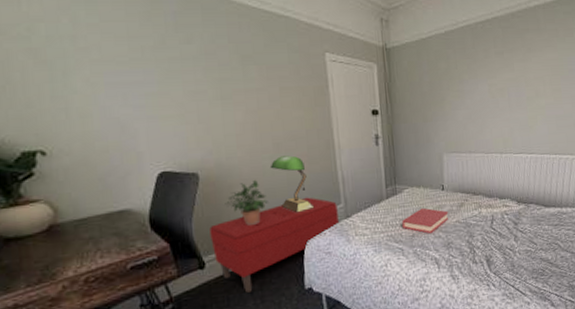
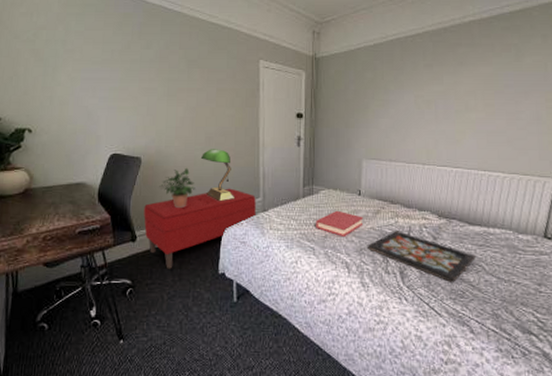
decorative tray: none [455,220,552,263] -> present [368,231,476,282]

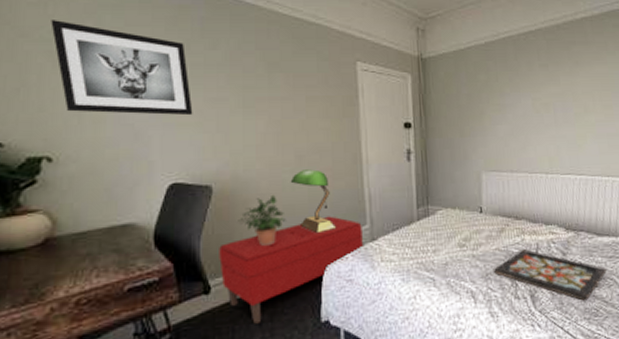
wall art: none [34,26,130,101] -> present [51,20,193,116]
hardback book: present [316,210,363,238] -> none [434,232,487,263]

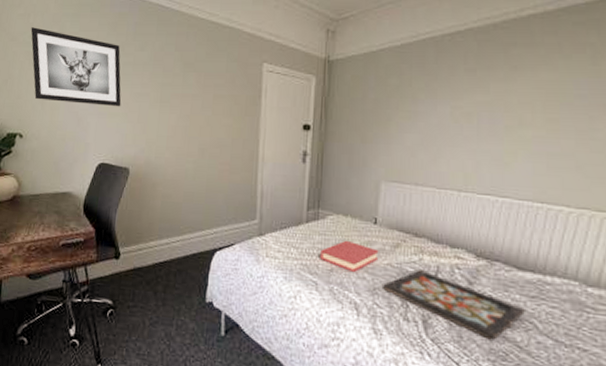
bench: present [219,216,363,324] -> none [129,206,252,292]
potted plant: present [238,194,286,246] -> none [146,181,185,226]
table lamp: present [290,169,336,234] -> none [192,162,227,222]
hardback book: none [434,232,487,263] -> present [320,240,379,273]

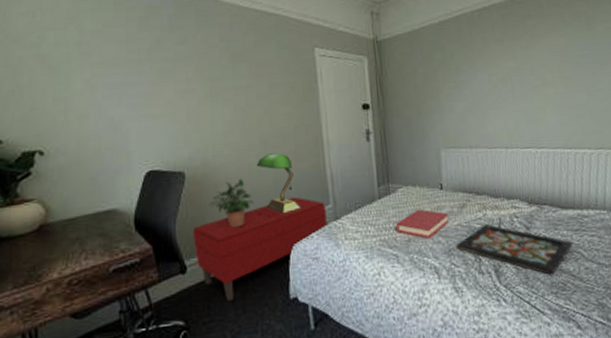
wall art: present [31,27,122,107] -> none [39,26,165,109]
bench: none [129,206,252,292] -> present [193,197,327,301]
potted plant: none [146,181,185,226] -> present [209,178,253,227]
table lamp: none [192,162,227,222] -> present [256,153,300,214]

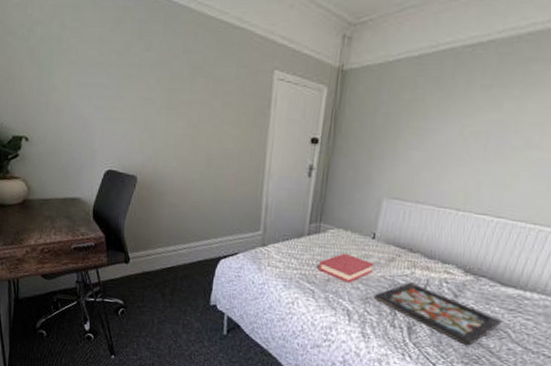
bench: present [193,197,327,301] -> none [137,217,256,295]
potted plant: present [209,178,253,227] -> none [154,191,192,234]
table lamp: present [256,153,300,214] -> none [199,172,233,231]

